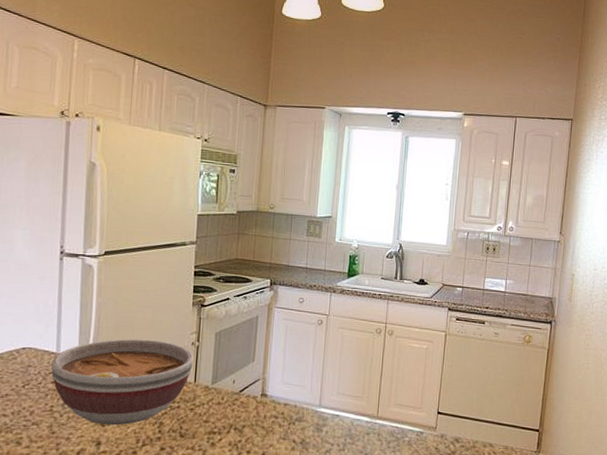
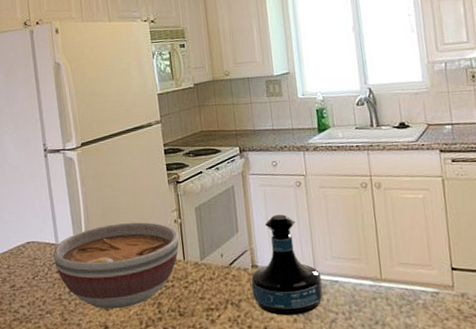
tequila bottle: none [257,349,325,444] -> present [251,215,324,316]

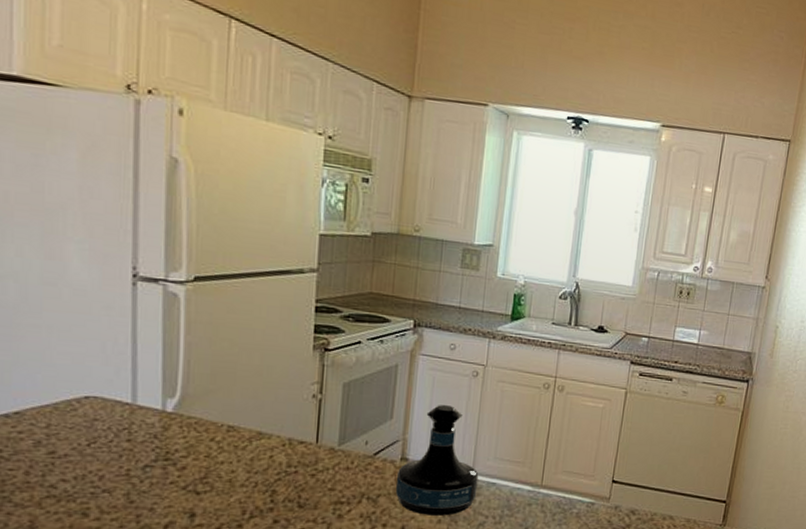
bowl: present [52,222,180,309] -> none [124,388,315,494]

